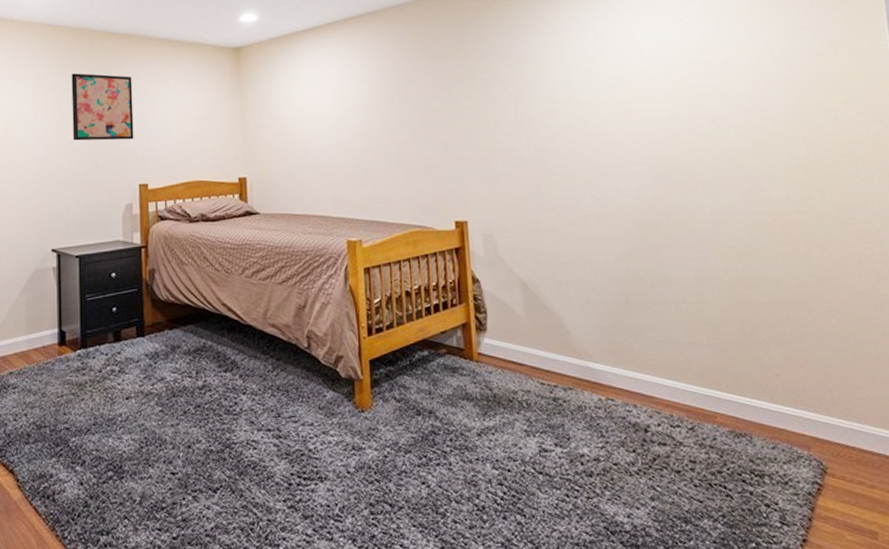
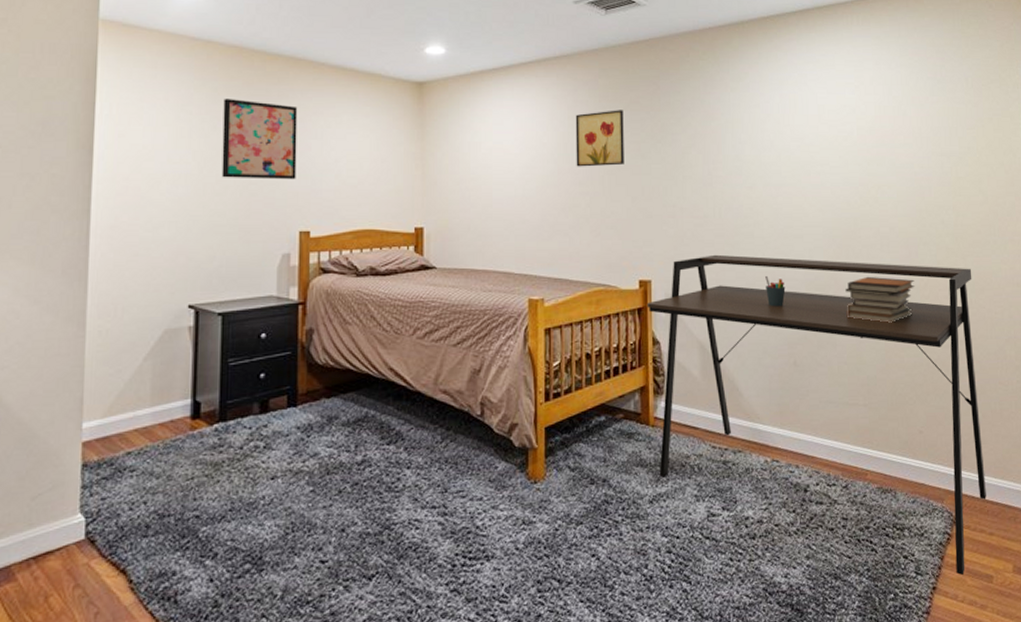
wall art: none [383,60,434,116] -> present [575,110,624,167]
desk: none [464,194,864,528] -> present [646,254,986,575]
pen holder: none [588,215,612,245] -> present [765,276,786,307]
book stack: none [679,212,762,261] -> present [845,276,915,323]

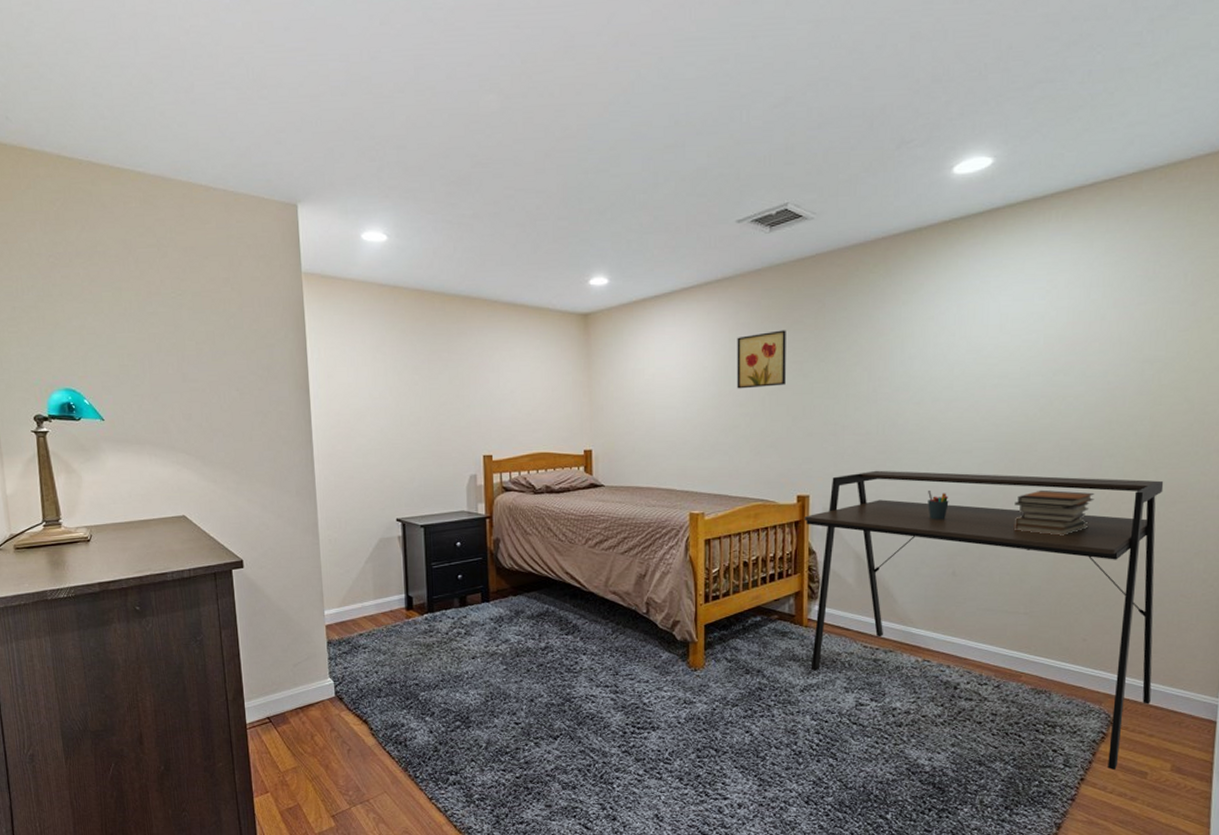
wall art: present [221,99,298,180] -> none [411,339,478,411]

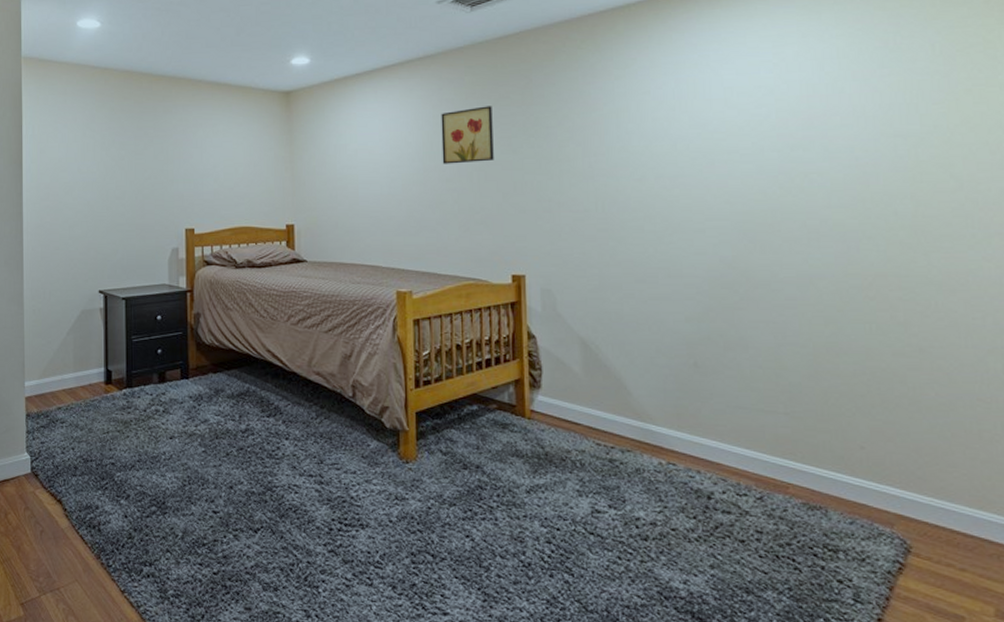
desk: present [804,470,1164,770] -> none [520,249,956,610]
pen holder: present [928,491,949,520] -> none [658,273,683,305]
book stack: present [1013,489,1095,536] -> none [760,273,855,325]

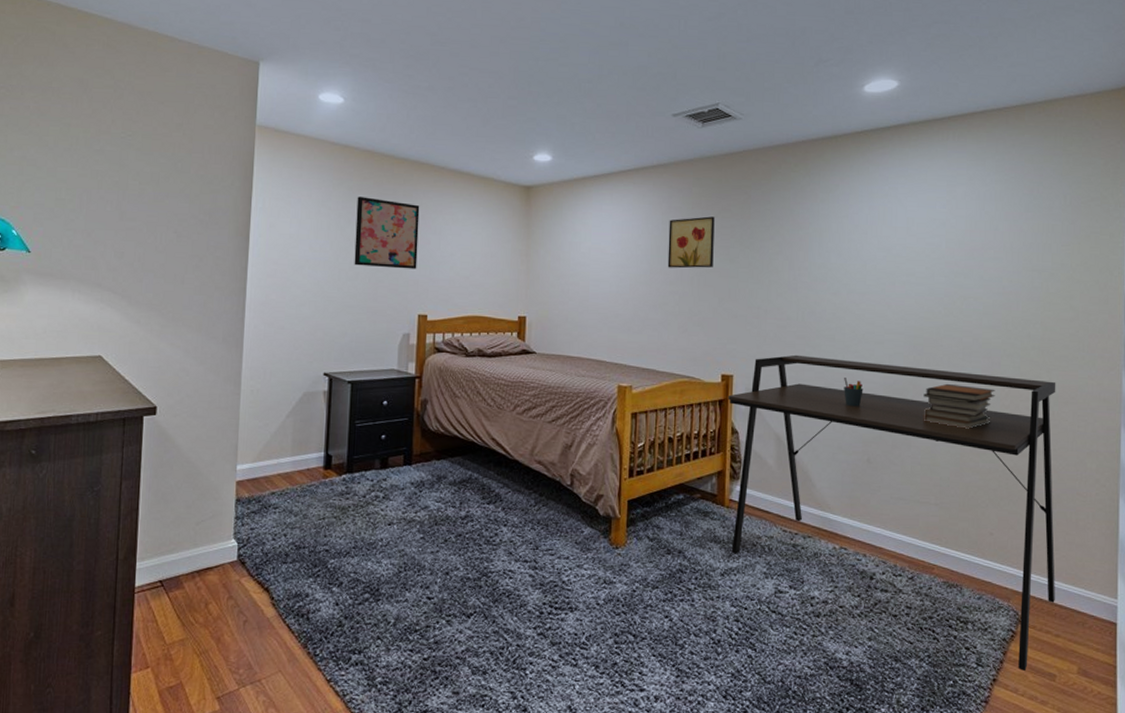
wall art: none [119,116,181,185] -> present [354,196,420,269]
desk: none [520,249,956,610] -> present [727,354,1056,671]
pen holder: none [658,273,683,305] -> present [844,378,863,407]
book stack: none [760,273,855,325] -> present [923,383,995,429]

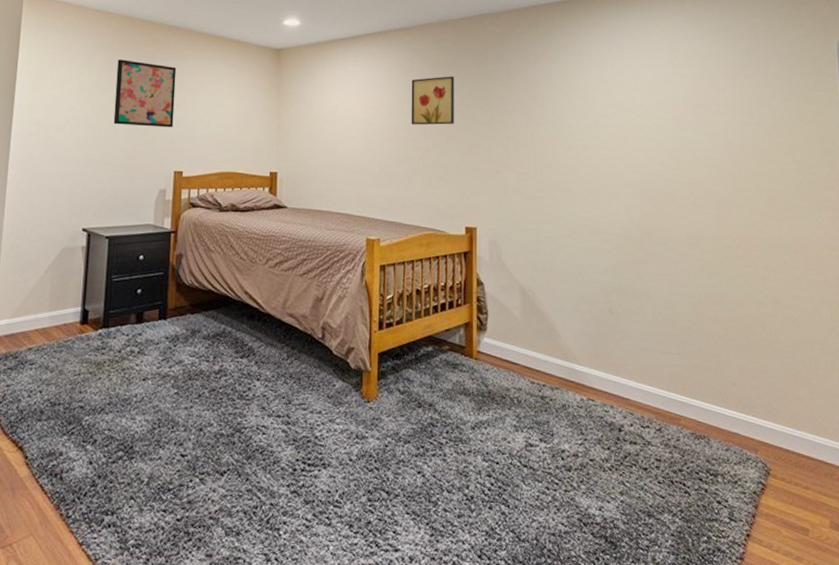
desk: present [727,354,1056,671] -> none [472,207,802,525]
pen holder: present [844,378,863,407] -> none [583,229,602,258]
book stack: present [923,383,995,429] -> none [660,234,729,279]

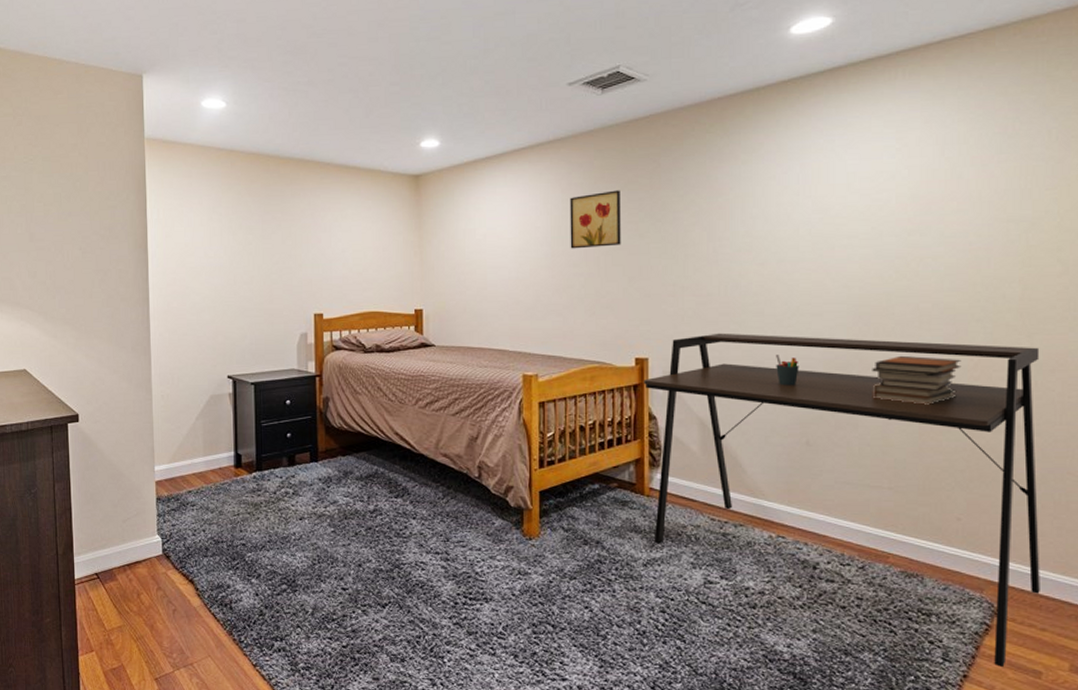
wall art: present [113,59,177,128] -> none [246,200,310,269]
desk: none [472,207,802,525] -> present [643,333,1040,667]
pen holder: none [583,229,602,258] -> present [776,355,799,386]
book stack: none [660,234,729,279] -> present [872,355,962,405]

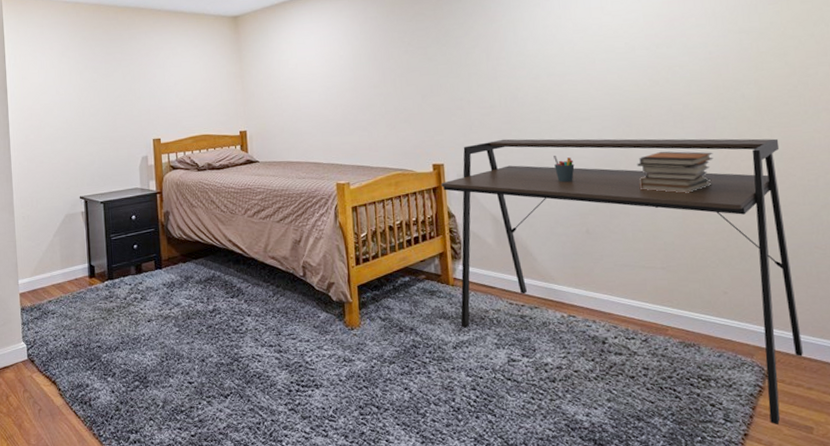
wall art: present [569,190,621,249] -> none [366,21,413,73]

